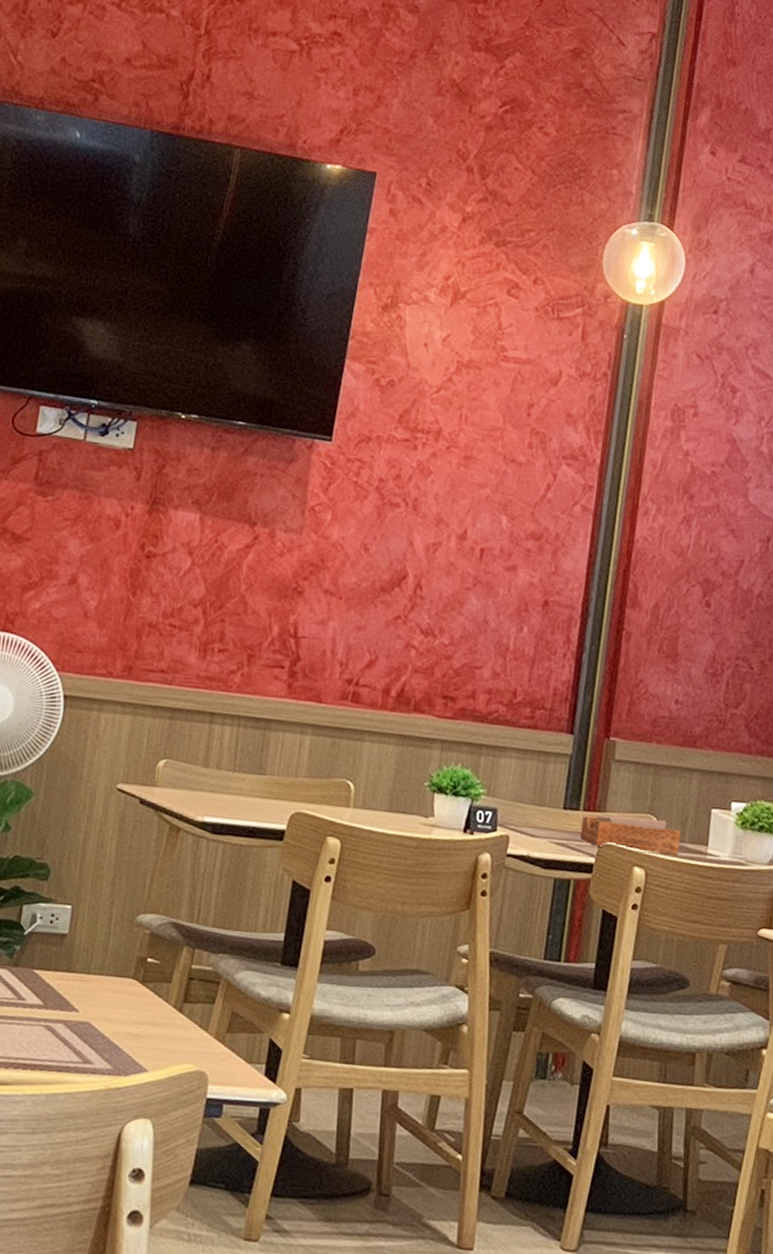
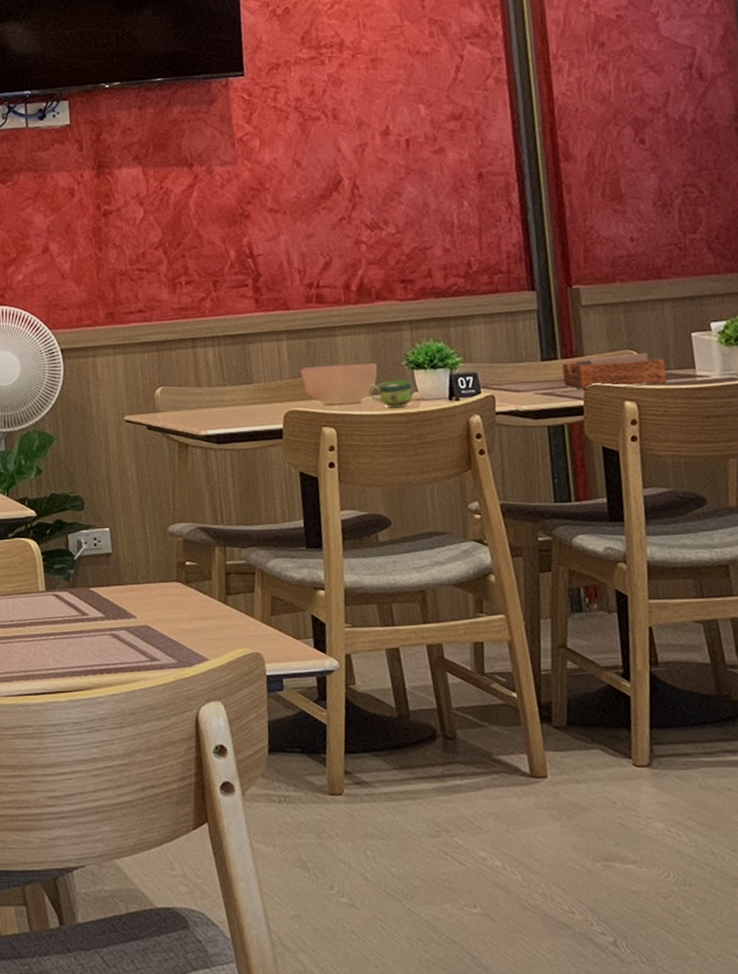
bowl: none [318,768,399,818] -> present [300,362,377,406]
cup: none [382,799,430,831] -> present [367,379,413,408]

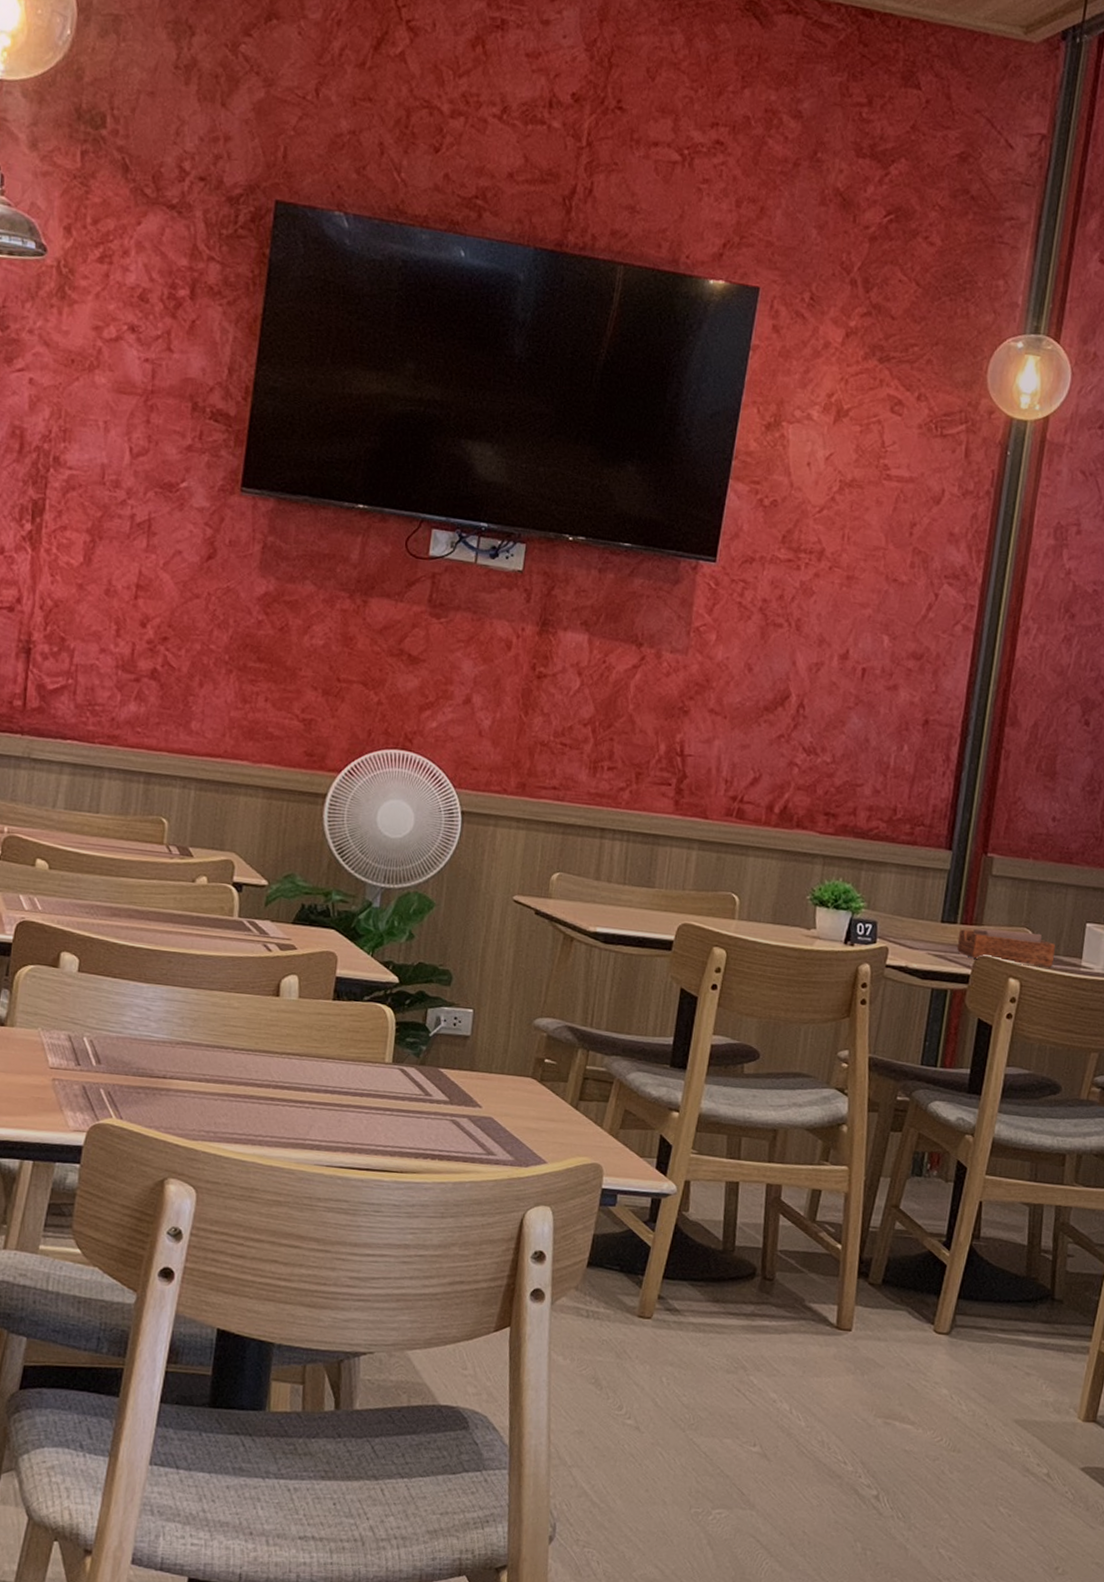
bowl: present [300,362,377,406] -> none [704,882,782,930]
cup: present [367,379,413,408] -> none [766,912,812,942]

